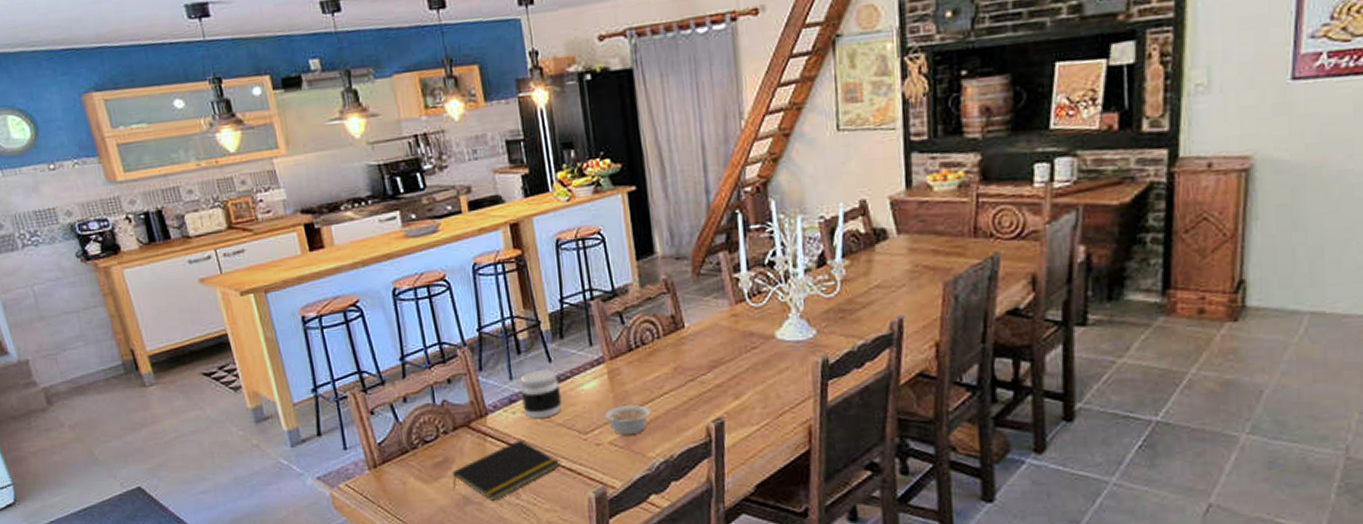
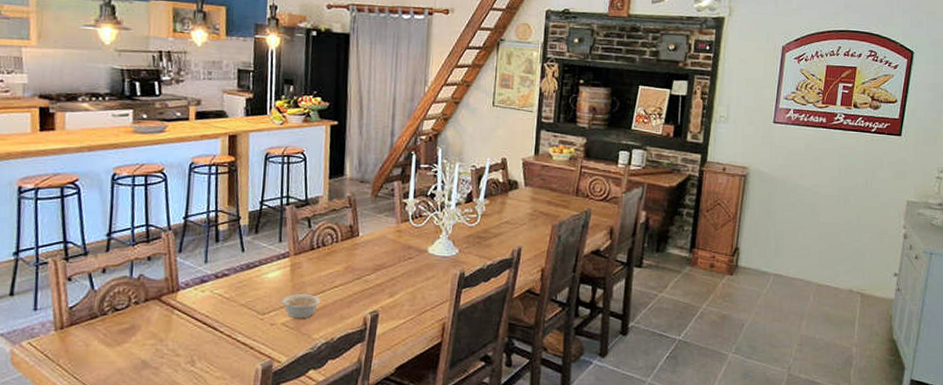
notepad: present [452,440,560,501] -> none [135,315,236,367]
jar: present [520,369,562,419] -> none [212,257,248,299]

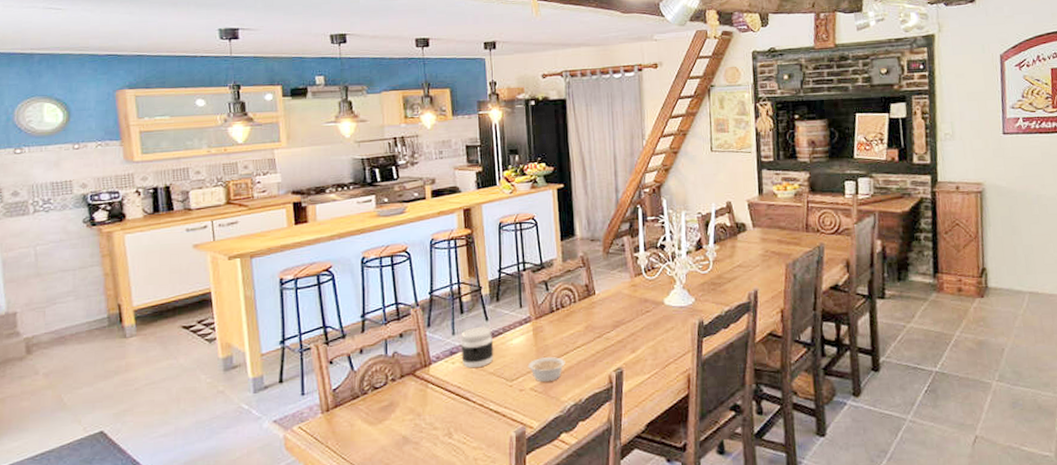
jar: none [212,257,248,299] -> present [461,326,494,368]

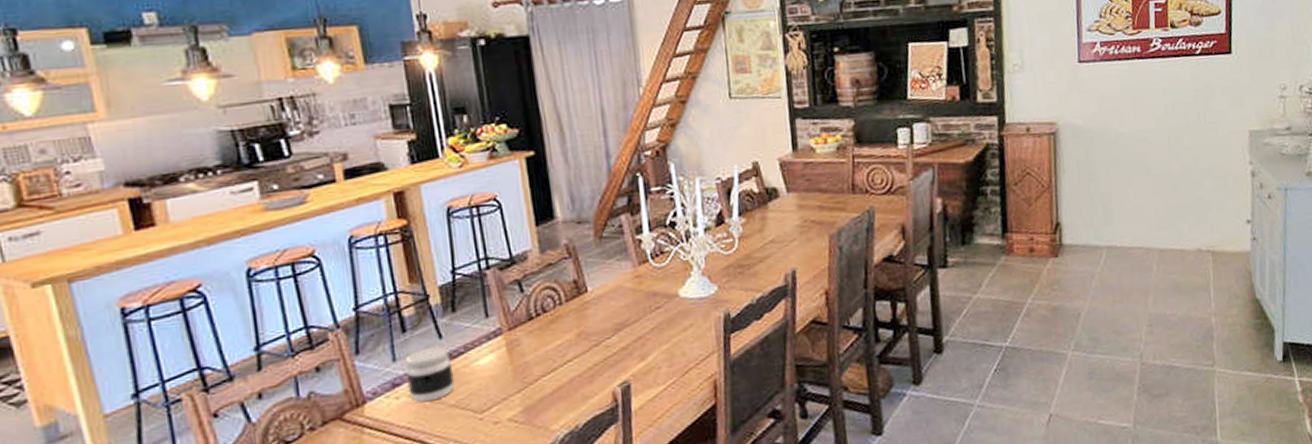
legume: present [527,357,565,383] -> none [502,376,554,410]

